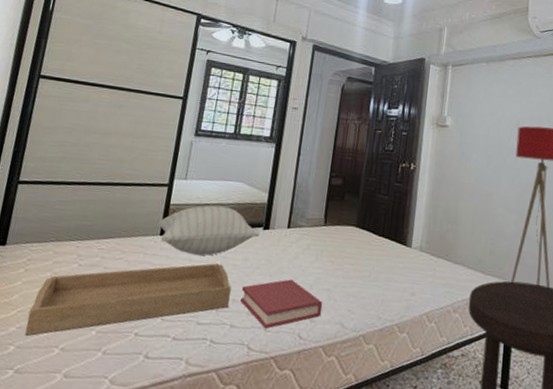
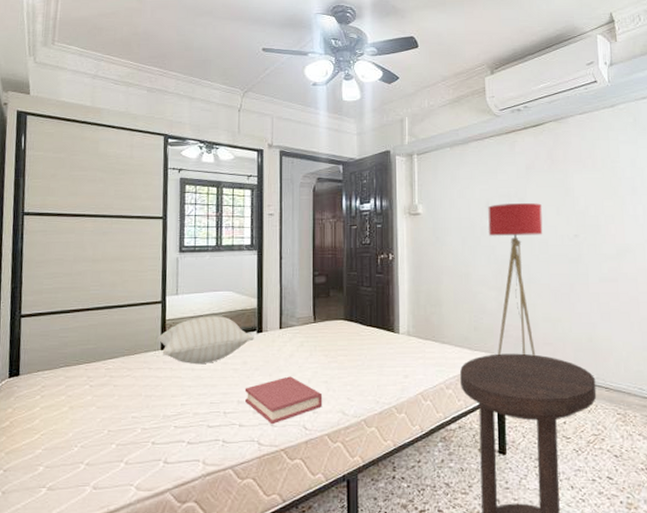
serving tray: present [25,263,231,336] -> none [51,369,235,456]

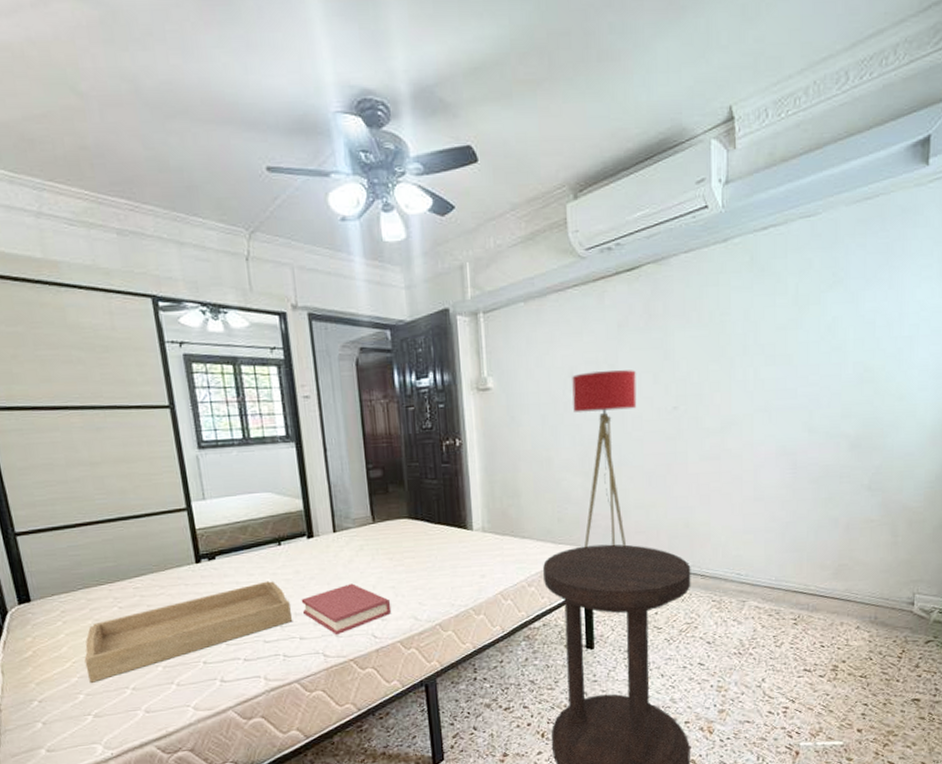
serving tray: none [51,369,235,456] -> present [84,581,292,683]
pillow: present [157,316,254,364] -> none [188,521,305,577]

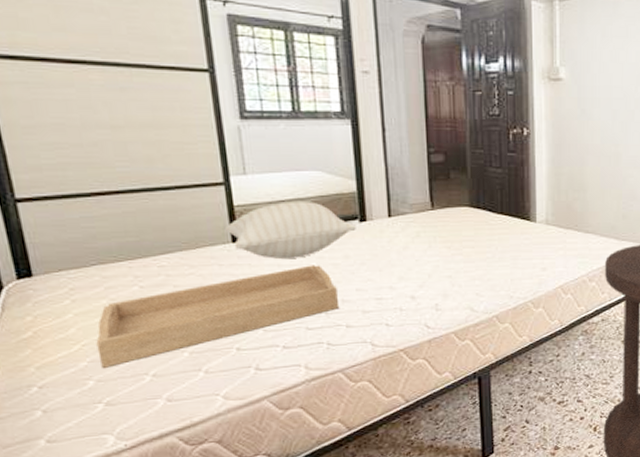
pillow: none [188,521,305,577] -> present [224,202,356,259]
hardback book: present [301,583,392,636] -> none [349,271,447,325]

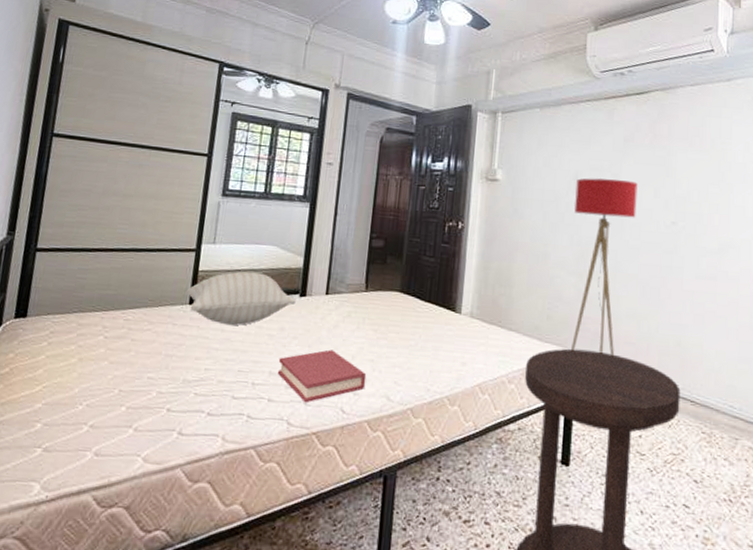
serving tray: present [96,265,338,368] -> none [52,333,267,412]
hardback book: none [349,271,447,325] -> present [278,349,367,403]

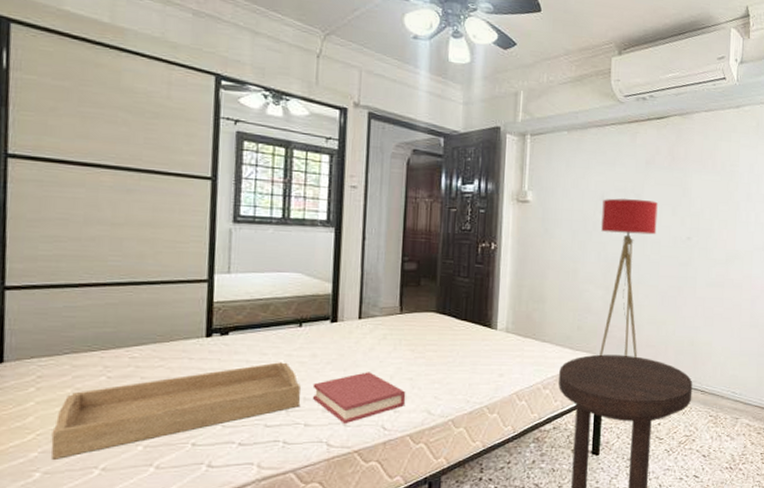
serving tray: none [52,333,267,412] -> present [51,362,300,459]
pillow: present [186,271,296,325] -> none [200,300,327,355]

